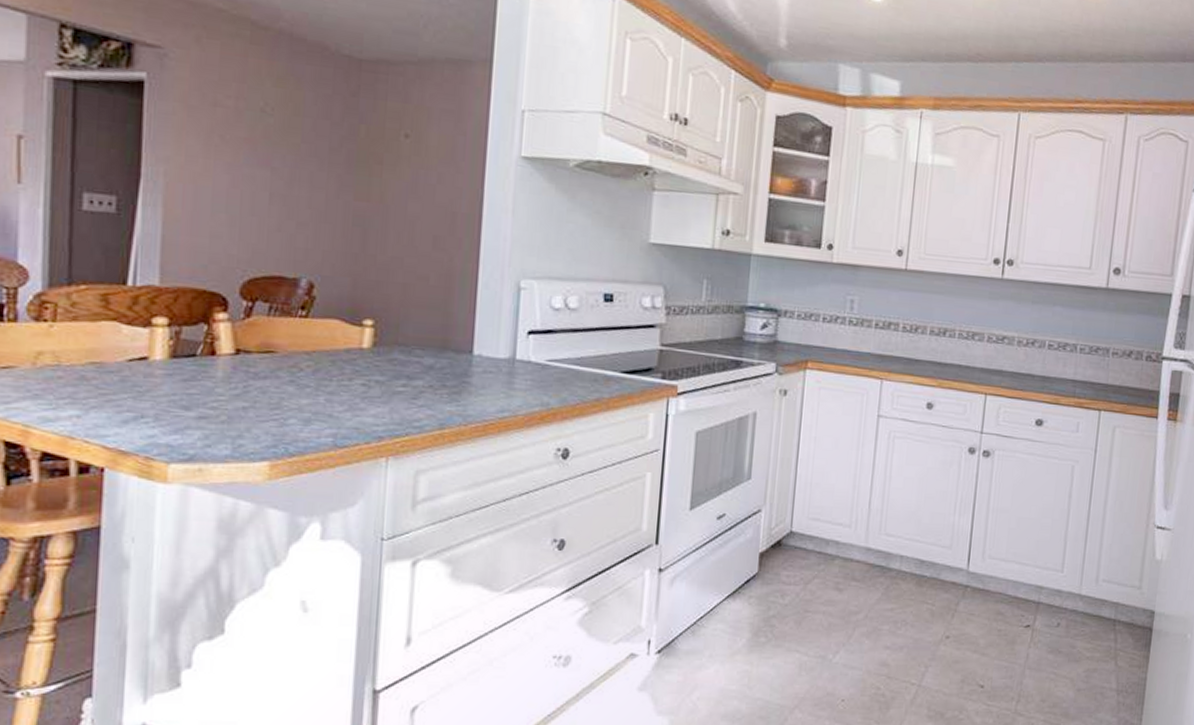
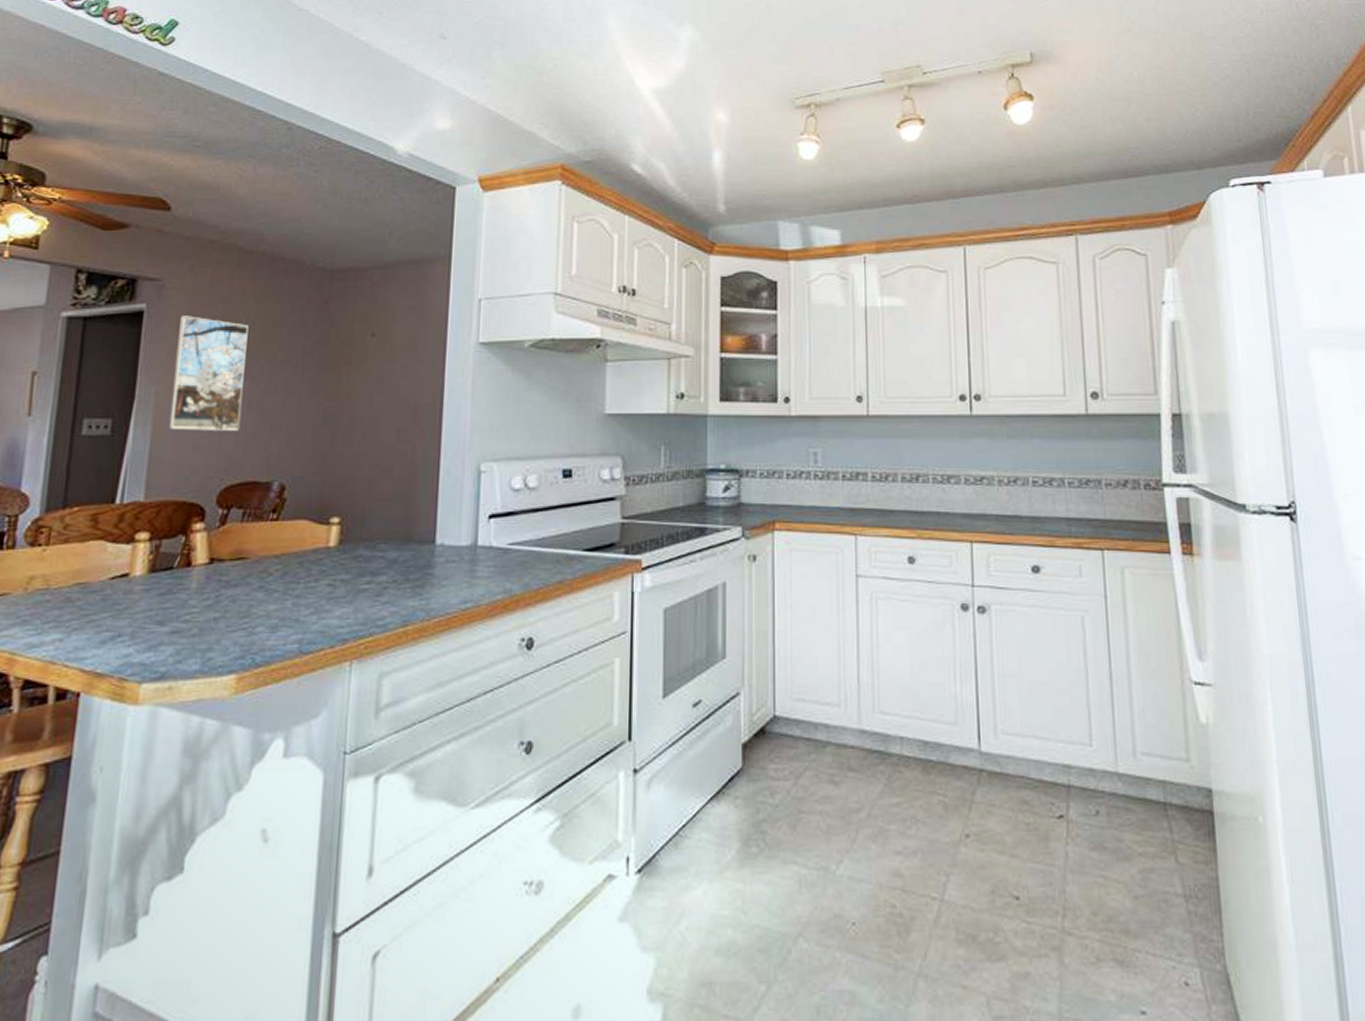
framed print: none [181,91,267,222] -> present [168,315,249,431]

